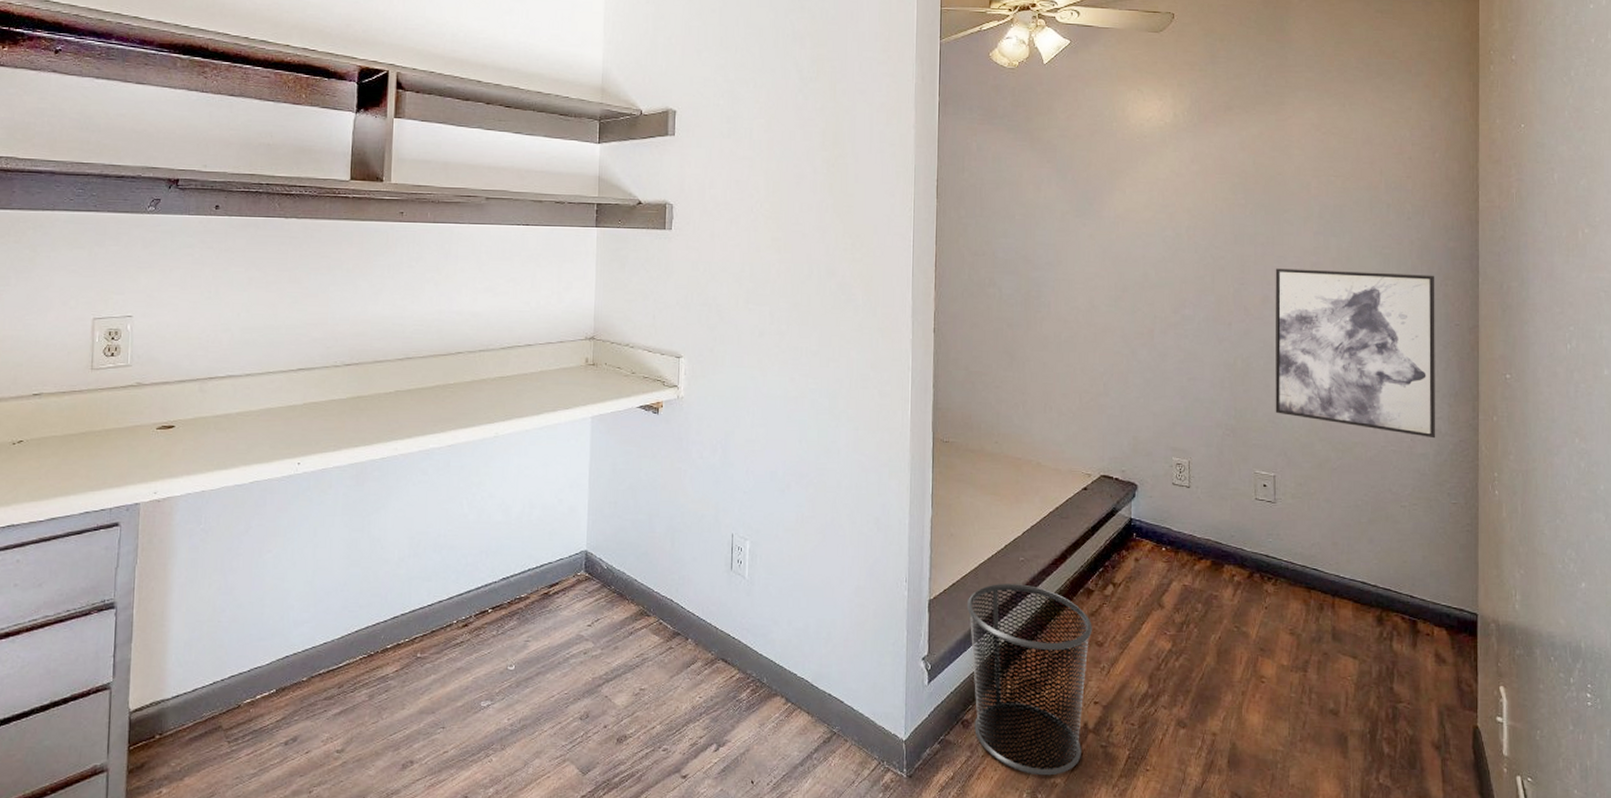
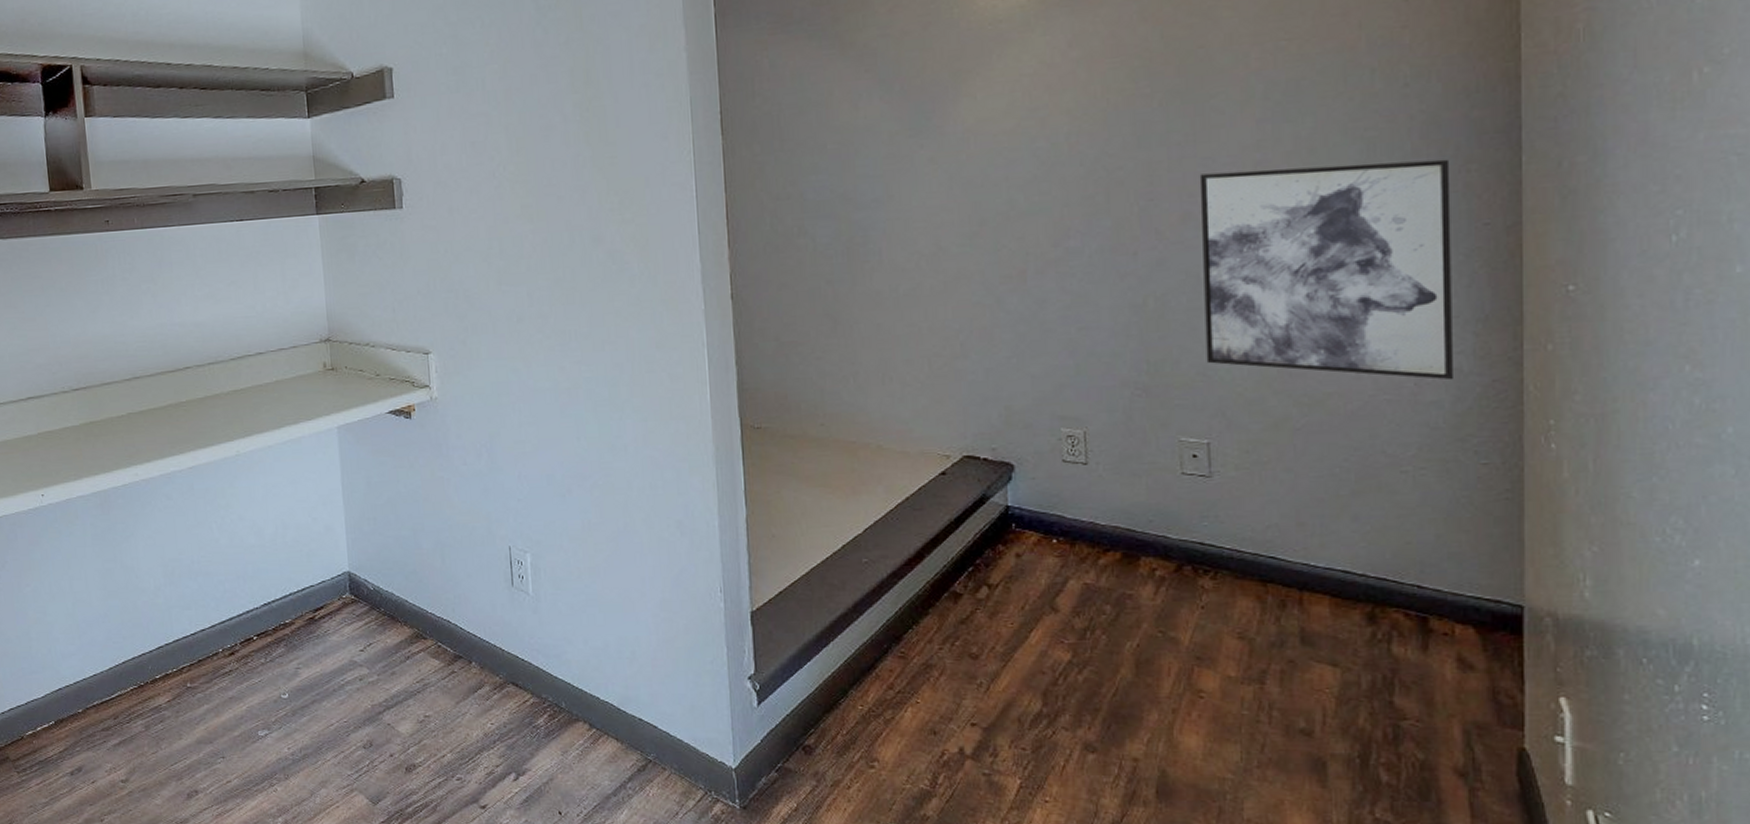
waste bin: present [966,584,1092,776] -> none [798,589,963,808]

